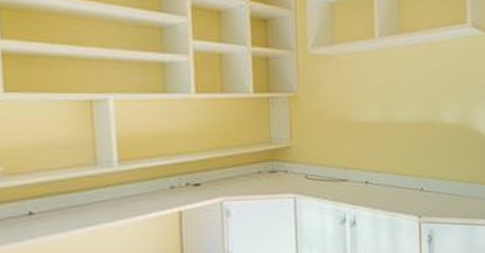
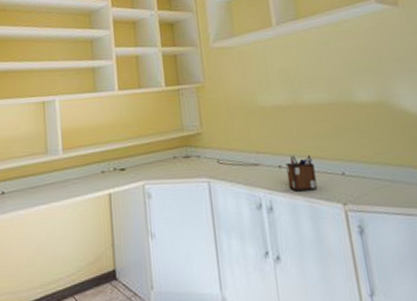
desk organizer: none [372,171,398,206] -> present [285,154,318,192]

